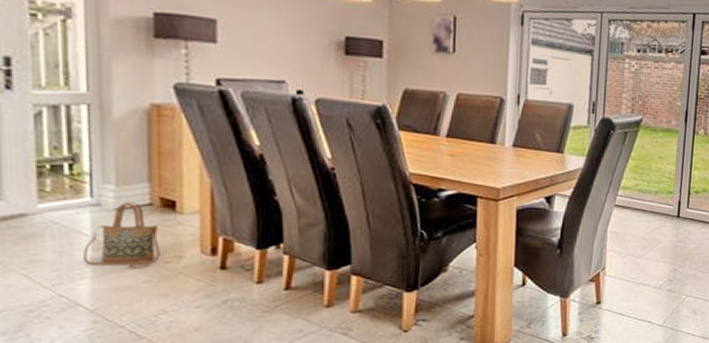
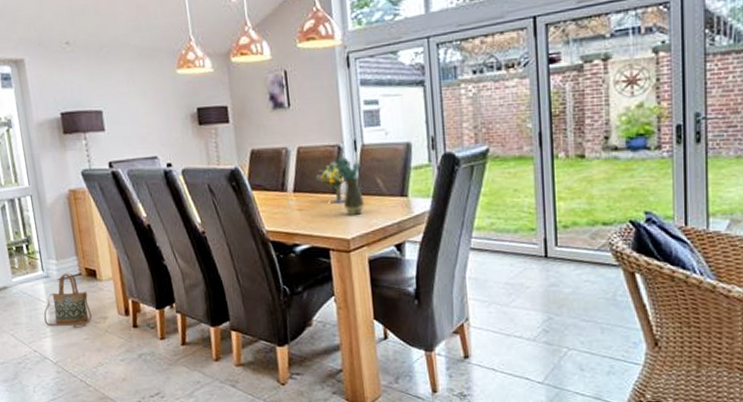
bouquet: none [472,108,507,153] -> present [315,156,346,204]
vase: none [495,107,520,166] -> present [334,156,364,215]

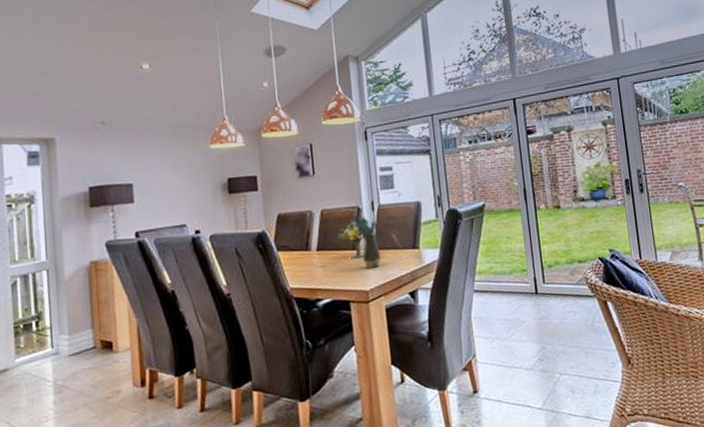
handbag: present [43,273,92,329] -> none [48,347,103,408]

